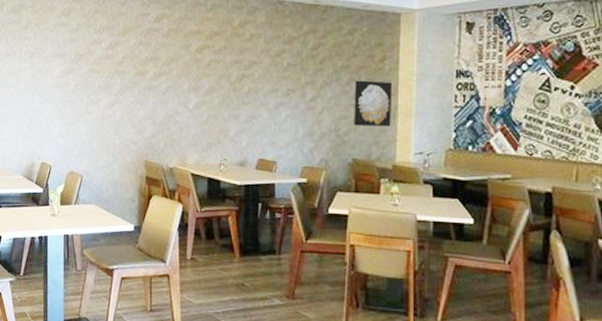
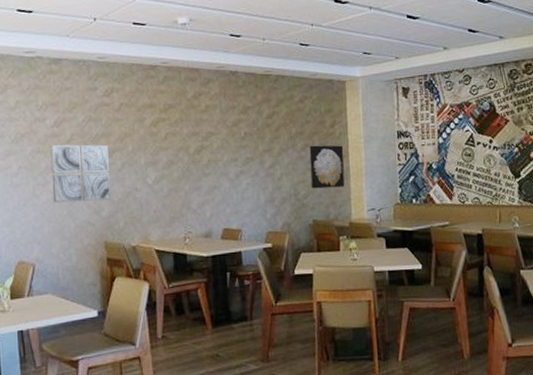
wall art: none [102,65,155,121] -> present [50,144,110,203]

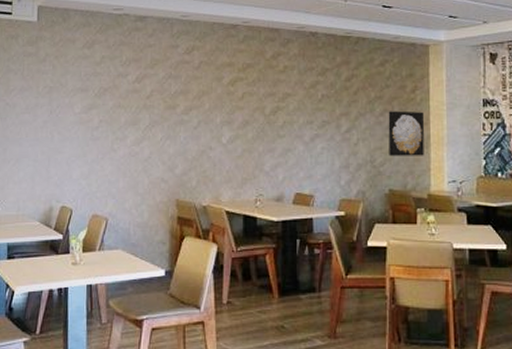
wall art: present [50,144,110,203] -> none [129,100,185,158]

